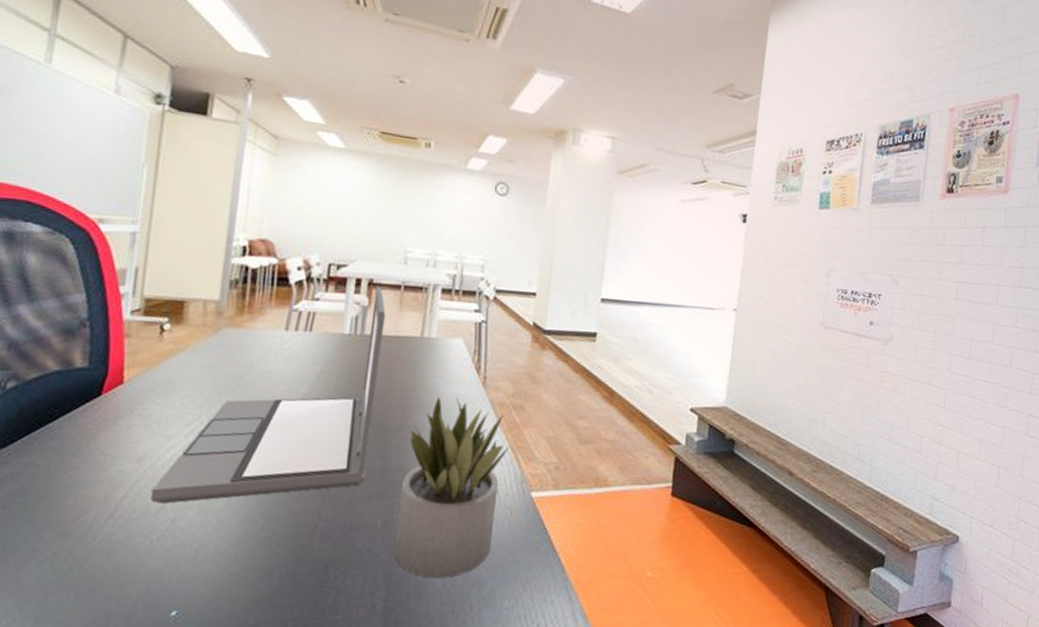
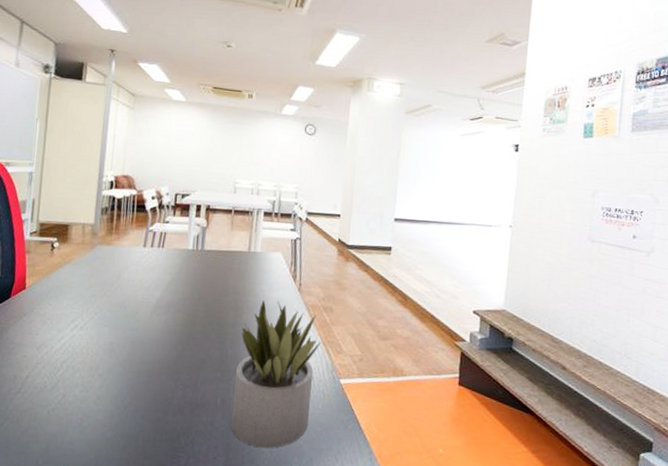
laptop: present [150,286,386,504] -> none [47,211,221,382]

